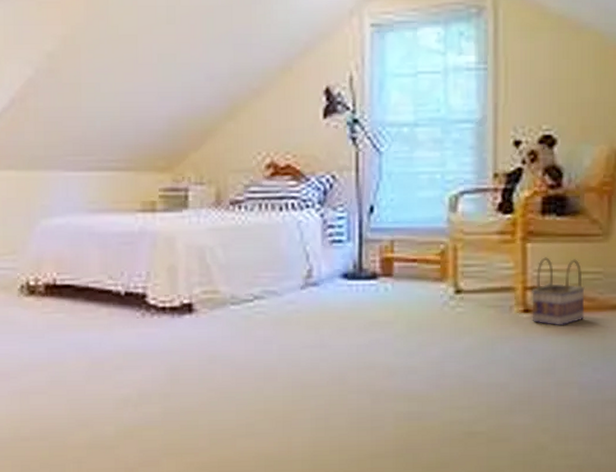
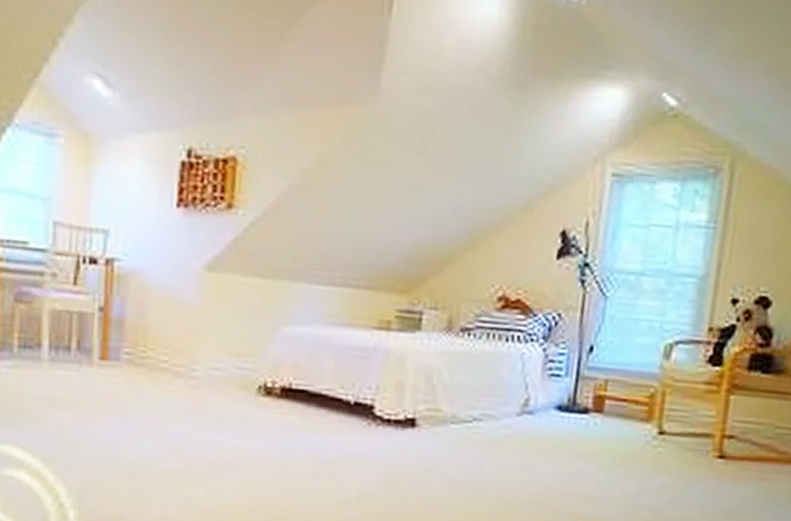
basket: present [532,257,585,326] -> none [725,409,778,474]

